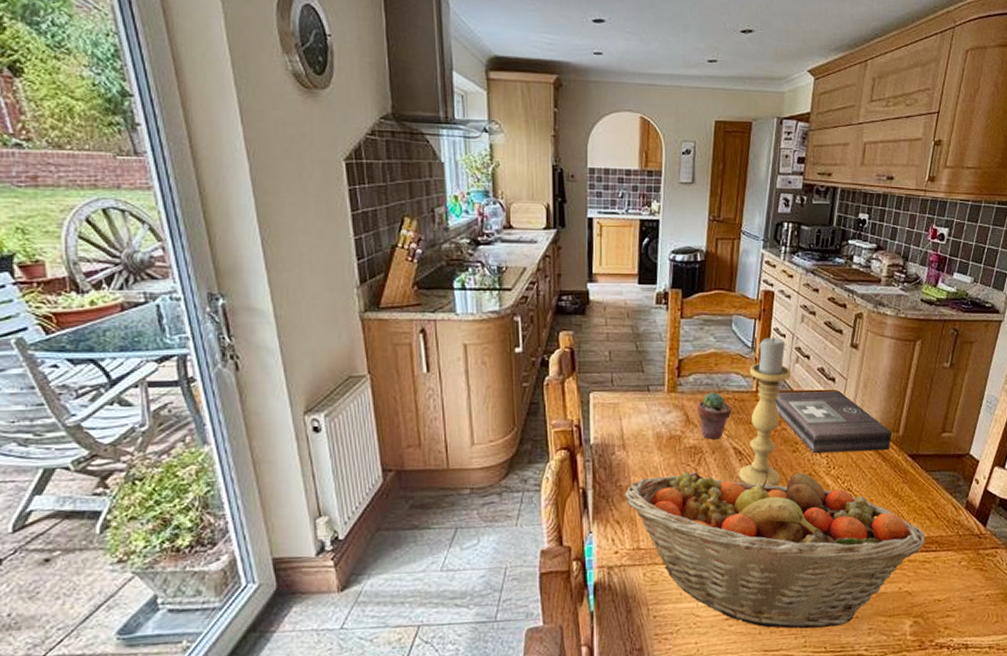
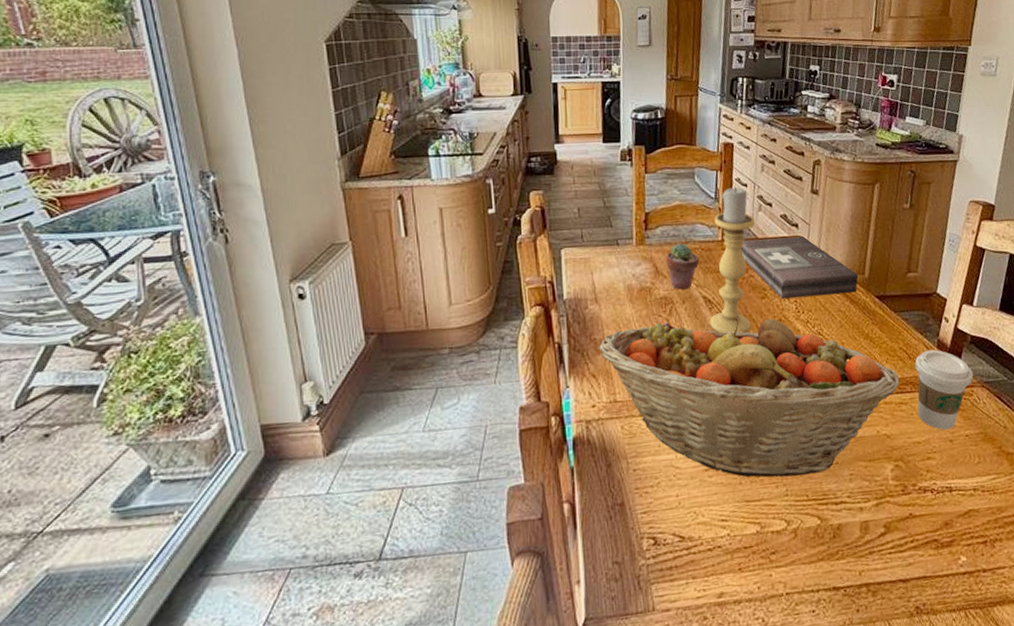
coffee cup: none [941,510,999,589] -> present [914,349,974,430]

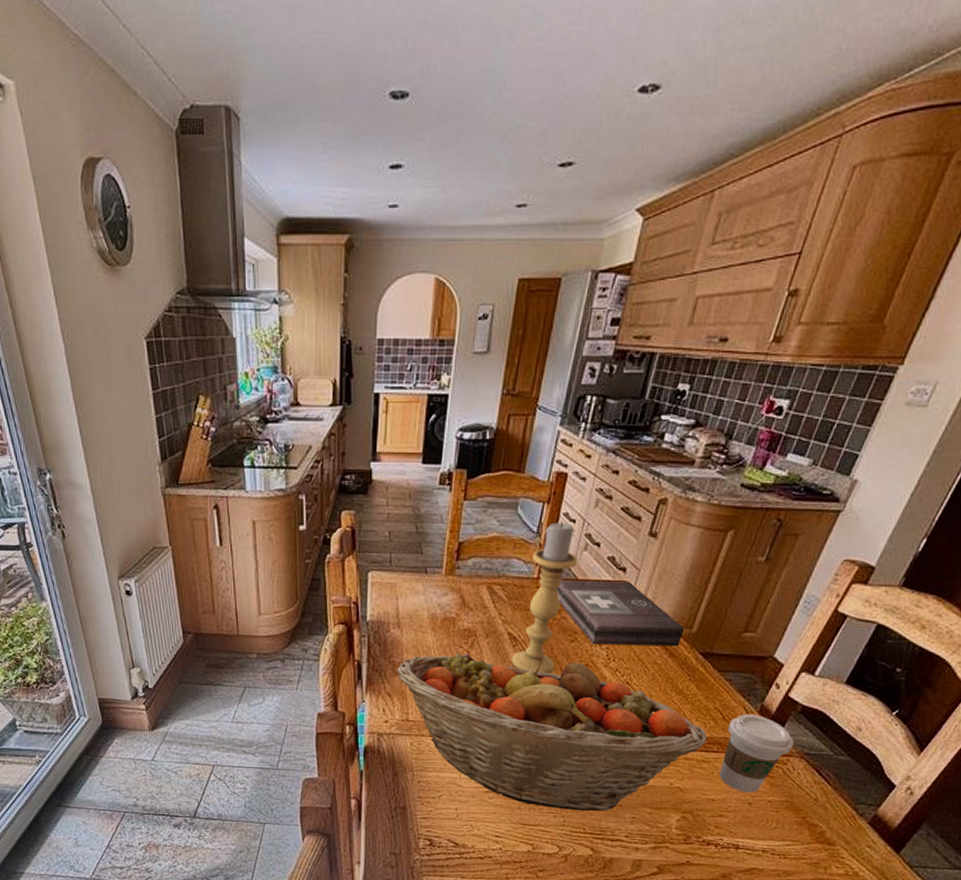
potted succulent: present [666,243,700,290] -> none [474,577,510,624]

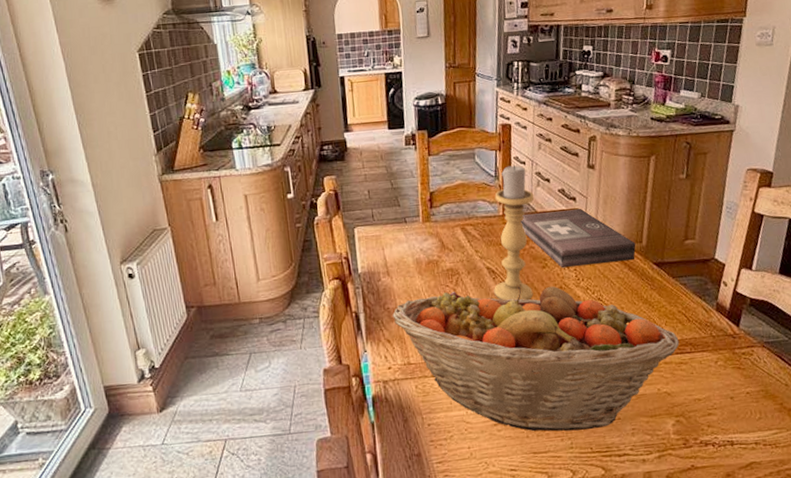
coffee cup: present [719,713,794,793] -> none [694,312,754,388]

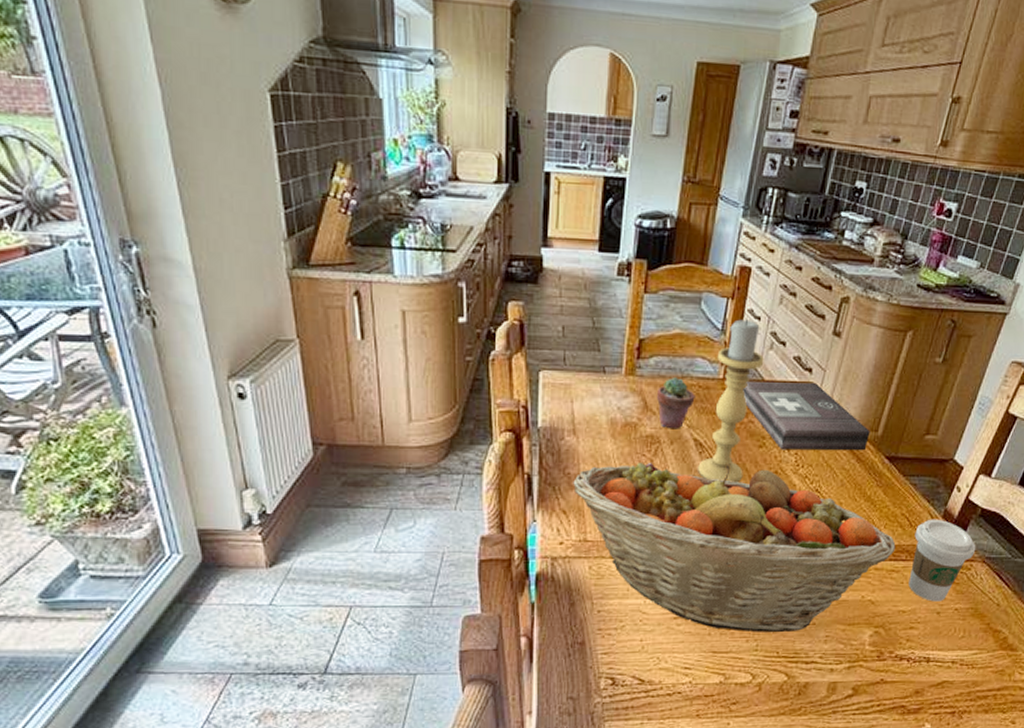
potted succulent: none [450,219,483,262] -> present [657,377,695,429]
coffee cup: none [694,312,754,388] -> present [908,519,976,602]

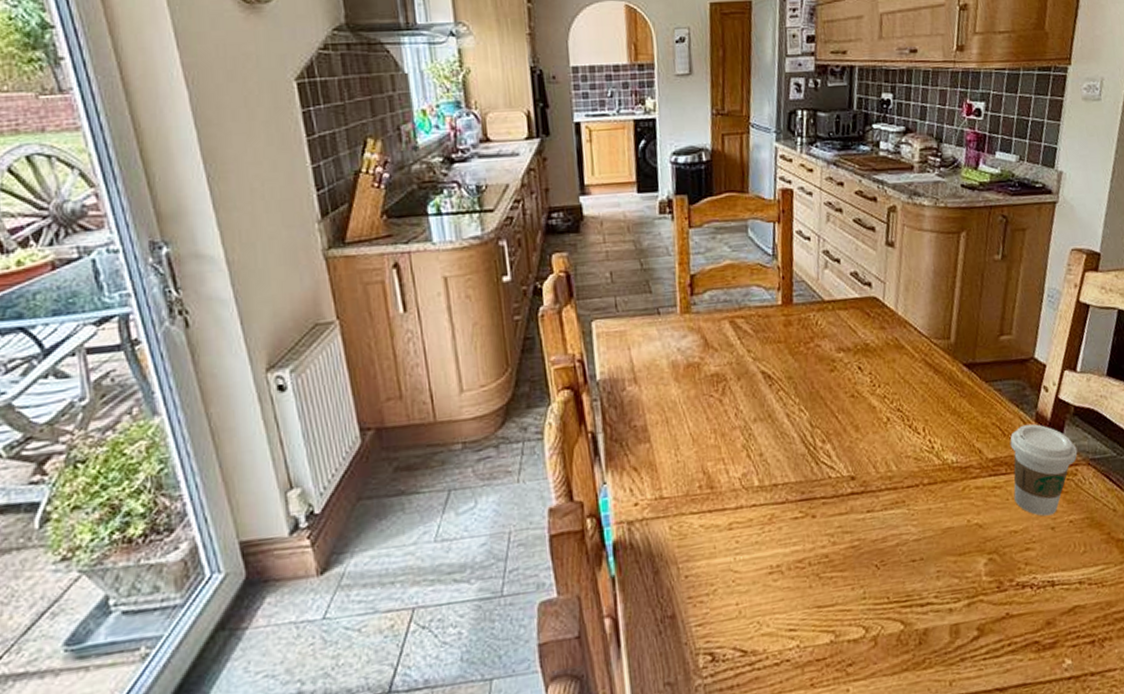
fruit basket: present [573,463,896,633] -> none [640,394,993,580]
potted succulent: present [657,377,695,429] -> none [716,309,756,365]
candle holder: present [698,319,764,483] -> none [770,241,821,414]
first aid kit: present [743,380,870,451] -> none [804,297,943,371]

